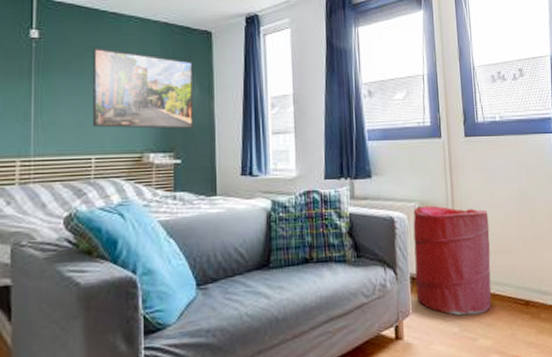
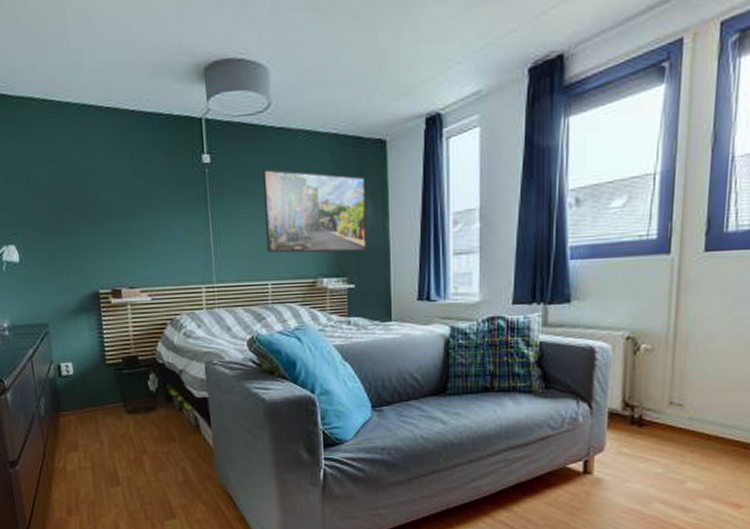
laundry hamper: present [413,205,492,316] -> none [614,335,724,456]

